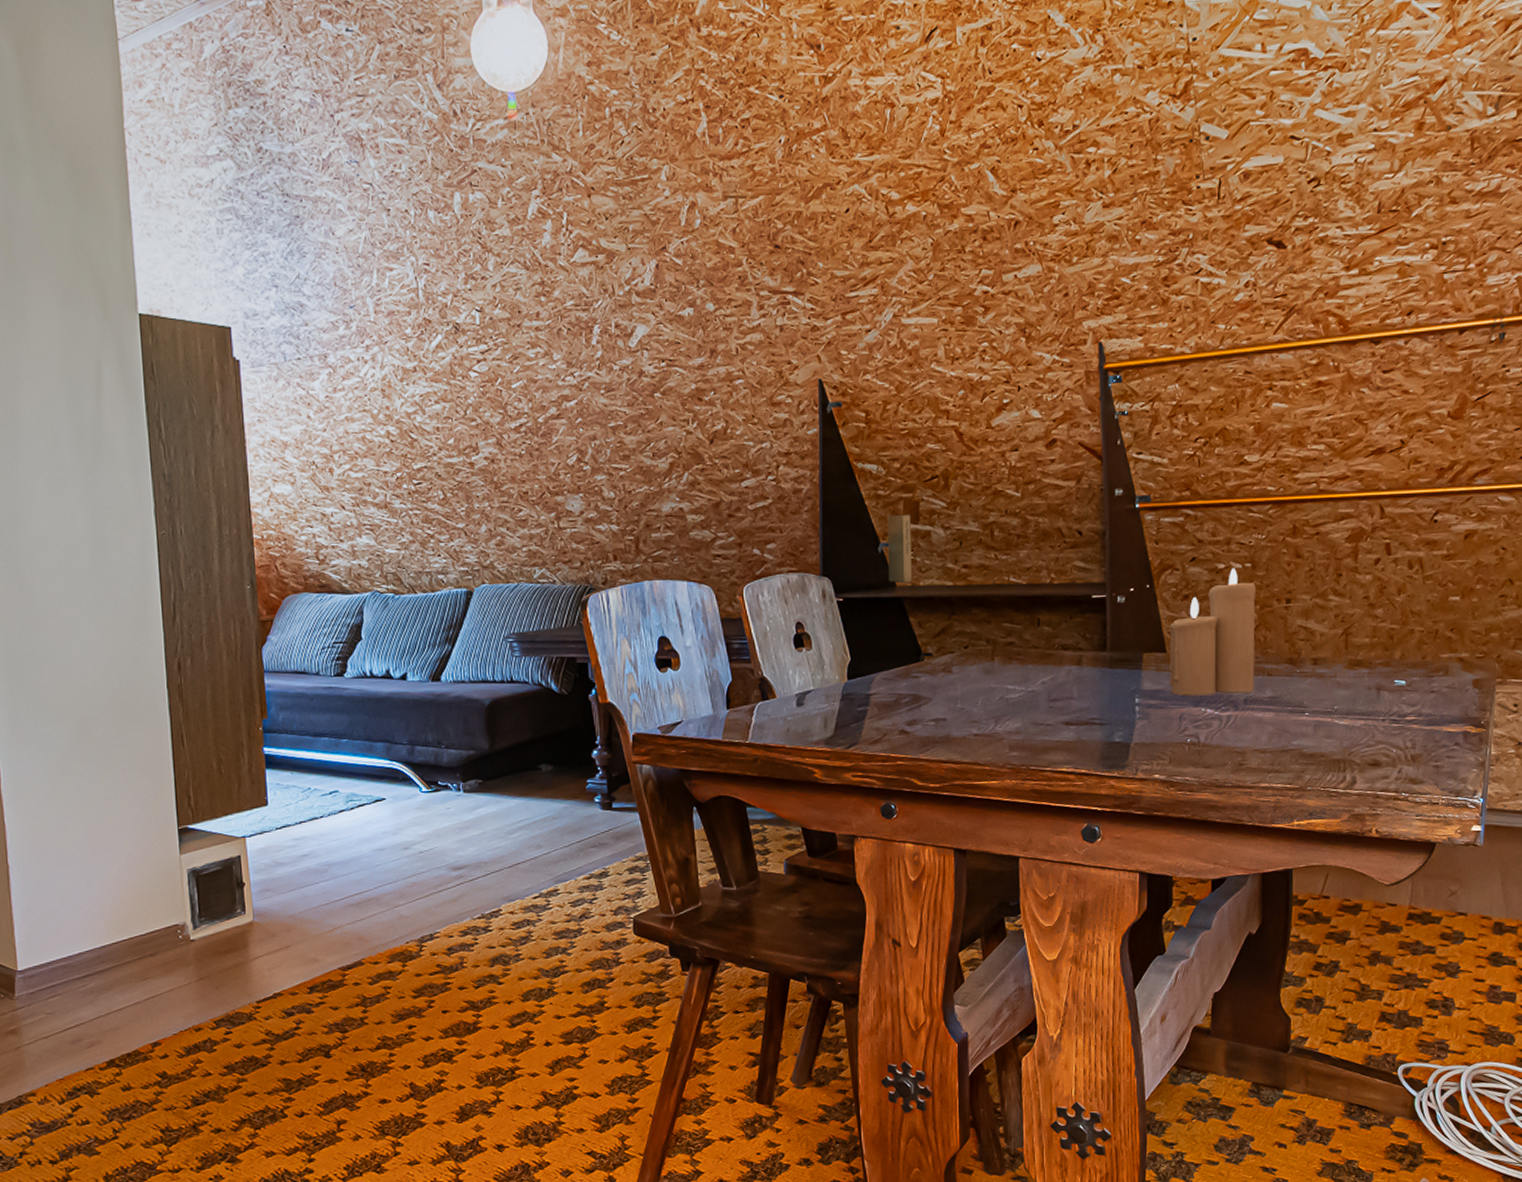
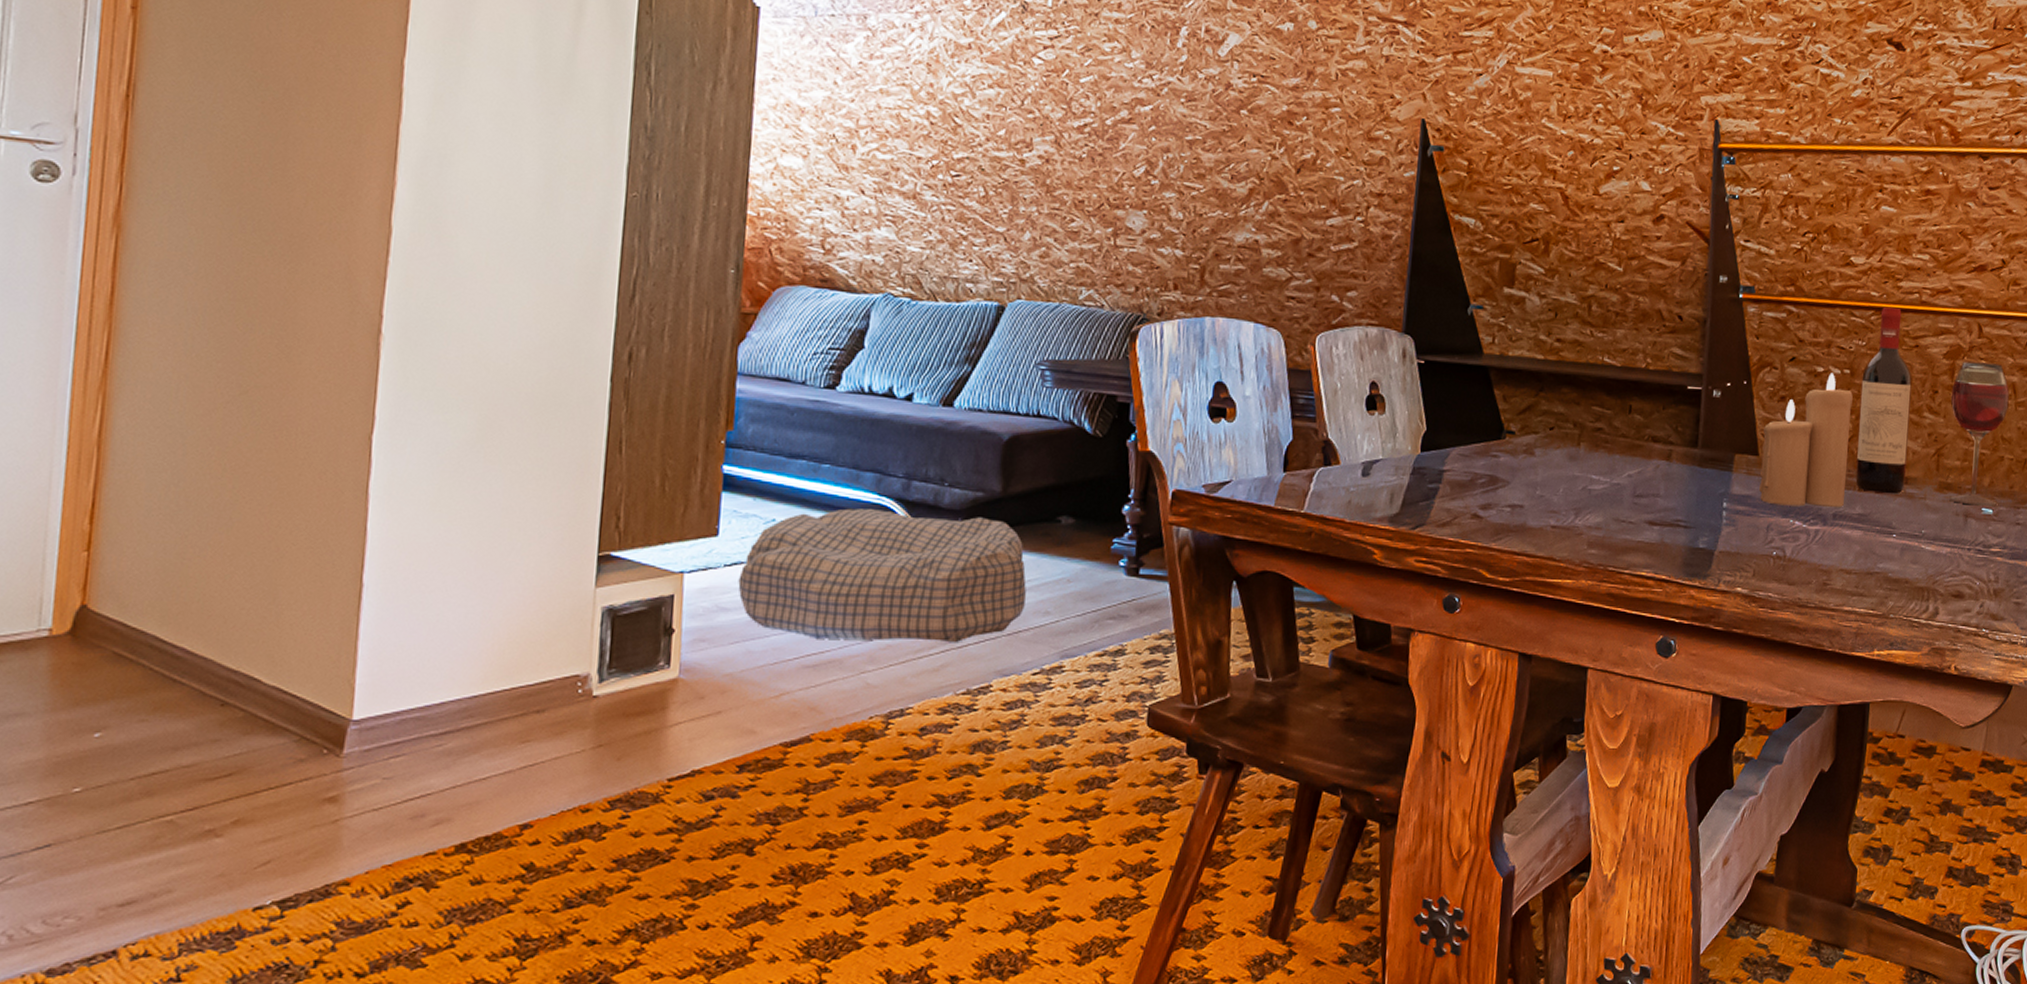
dog bed: none [288,771,520,882] -> present [738,508,1027,642]
book: present [887,514,912,583] -> none [1476,275,1506,352]
wine bottle: none [1263,499,1315,675] -> present [1855,307,1912,493]
wineglass: none [1355,541,1416,679] -> present [1949,361,2010,507]

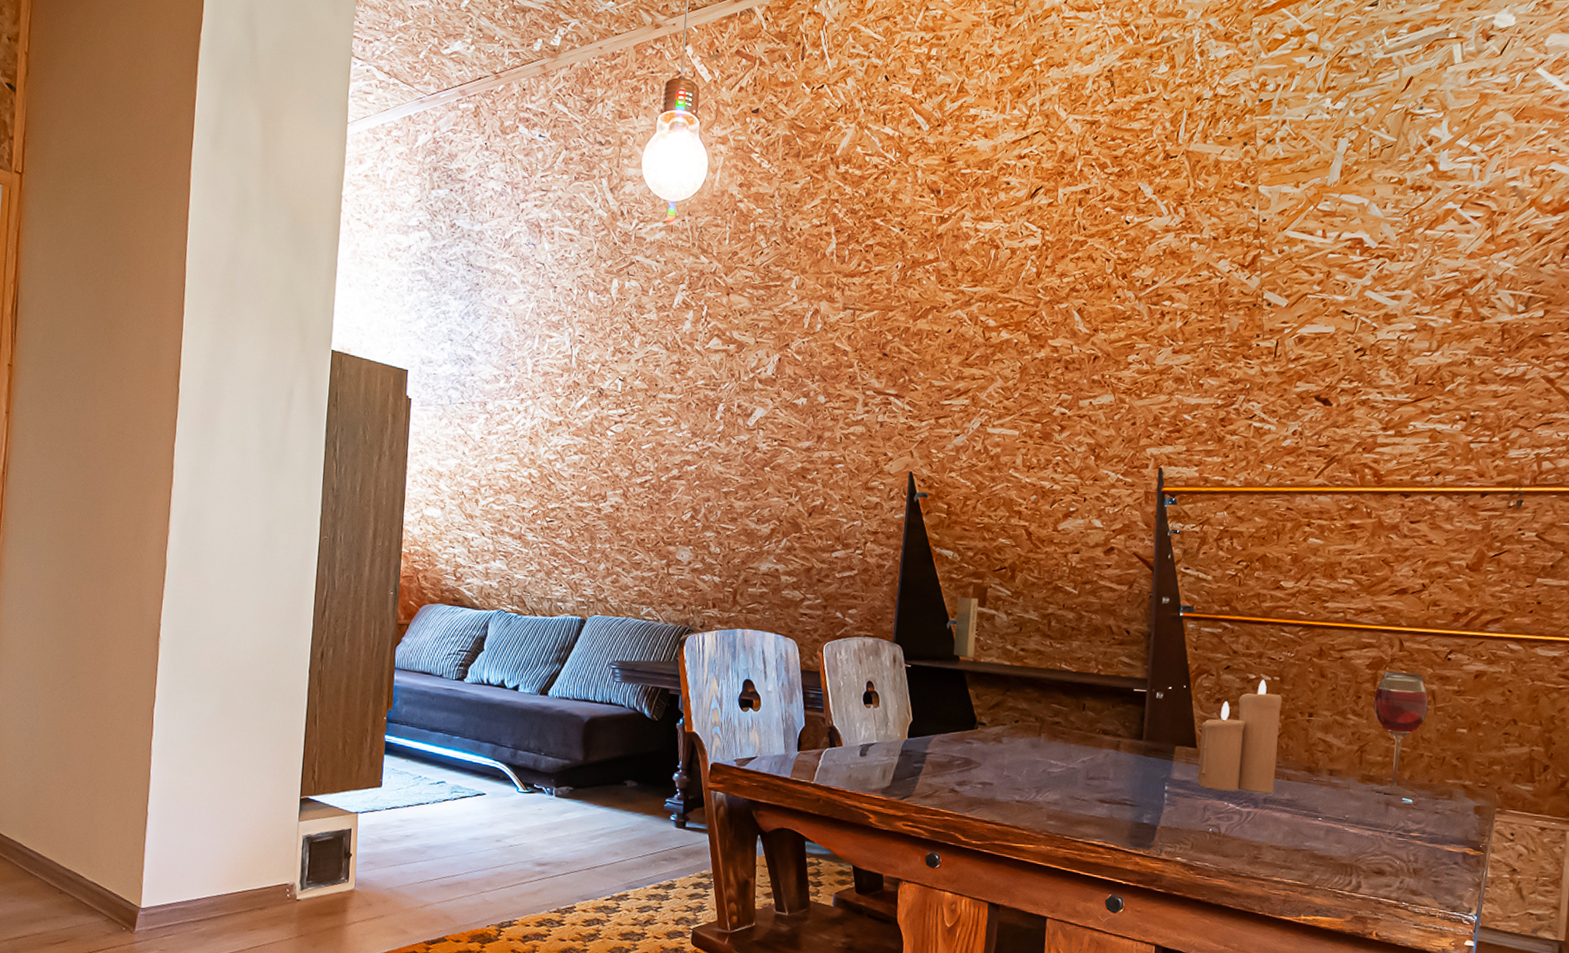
dog bed: present [738,508,1027,642] -> none [395,769,601,873]
book: none [1476,275,1506,352] -> present [953,597,979,659]
wine bottle: present [1855,307,1912,493] -> none [1284,624,1337,783]

